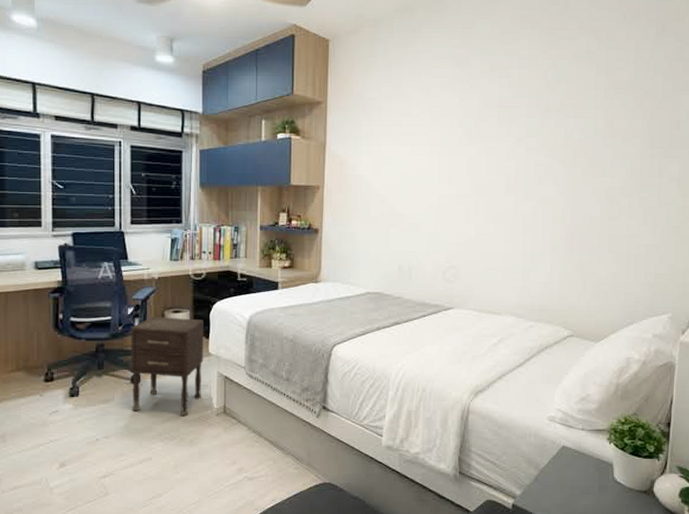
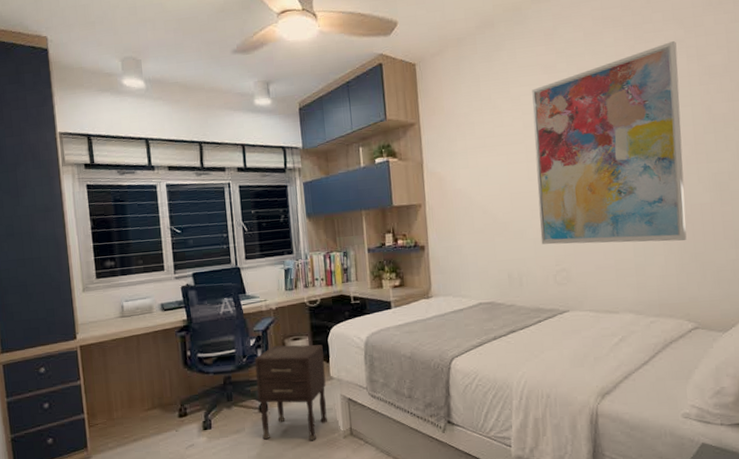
wall art: none [434,50,588,250] -> present [532,40,687,245]

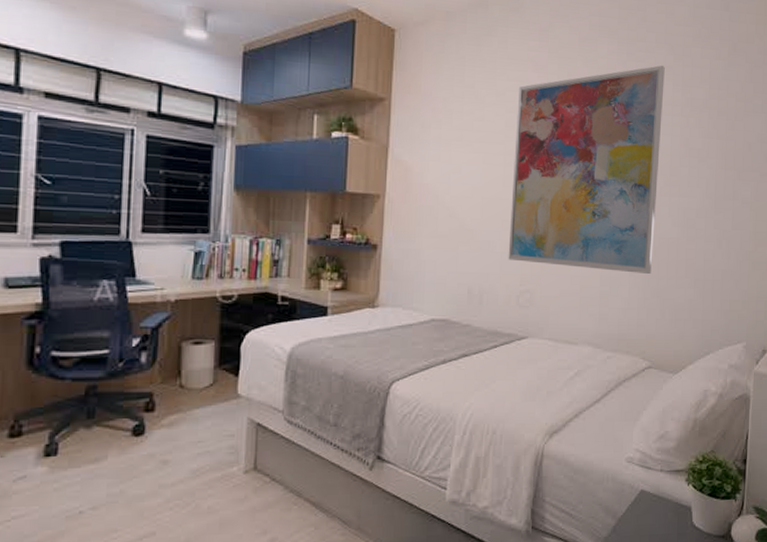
nightstand: present [254,344,328,440] -> none [132,349,232,475]

